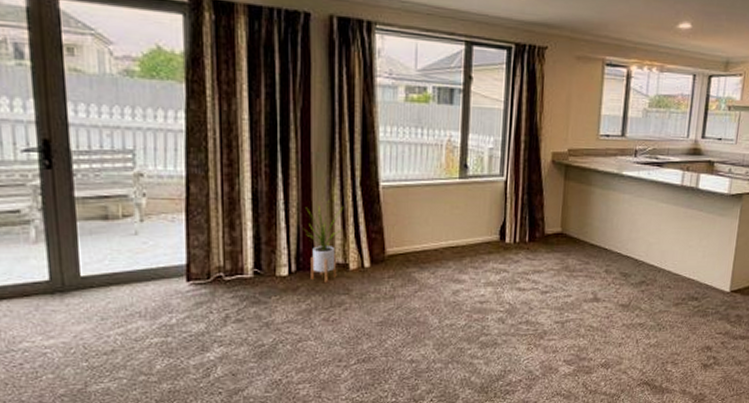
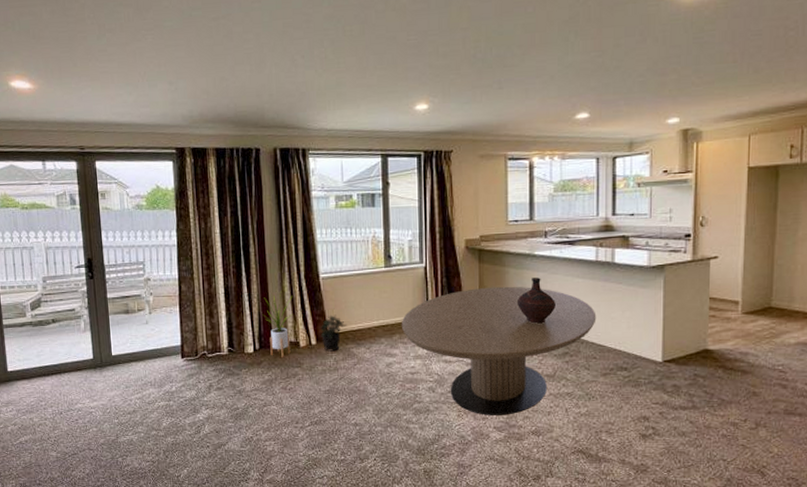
potted plant: none [377,232,410,276] -> present [321,314,348,352]
dining table: none [473,207,676,348] -> present [401,286,596,416]
ceramic jug: none [599,200,638,250] -> present [516,278,556,324]

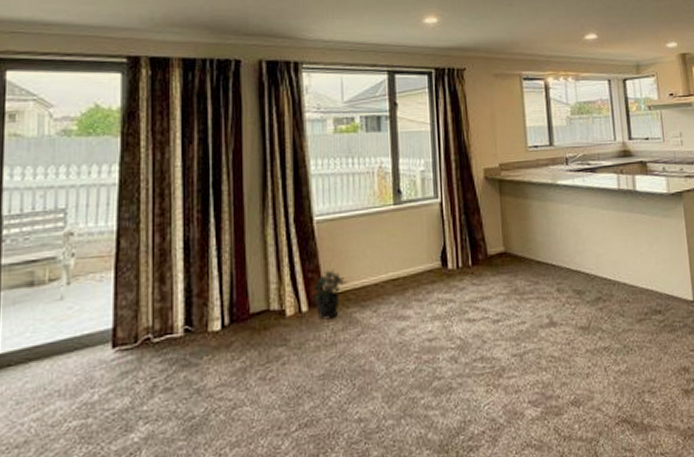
house plant: present [262,291,293,357] -> none [236,241,278,334]
dining table: present [401,286,596,416] -> none [414,221,626,388]
ceramic jug: present [516,278,556,324] -> none [542,210,584,265]

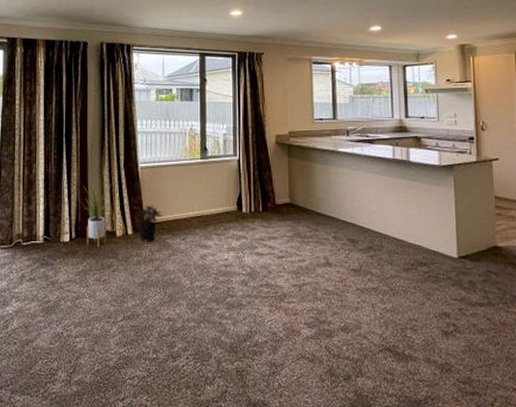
house plant: none [236,241,278,334] -> present [81,179,112,247]

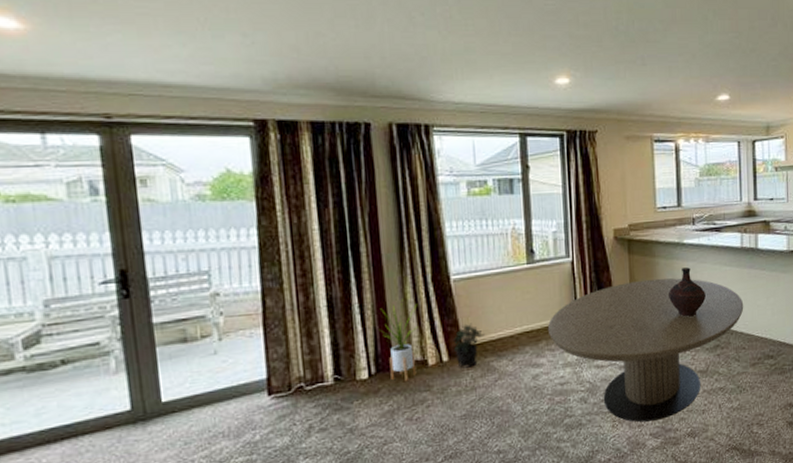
dining table: none [215,181,396,311] -> present [547,278,744,423]
ceramic jug: none [323,173,359,218] -> present [668,267,706,317]

